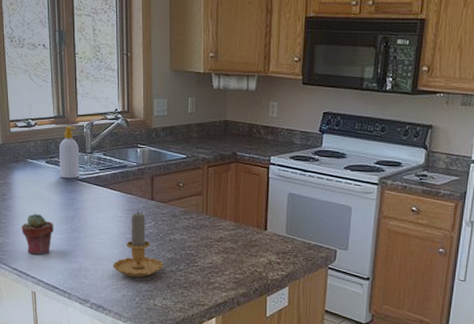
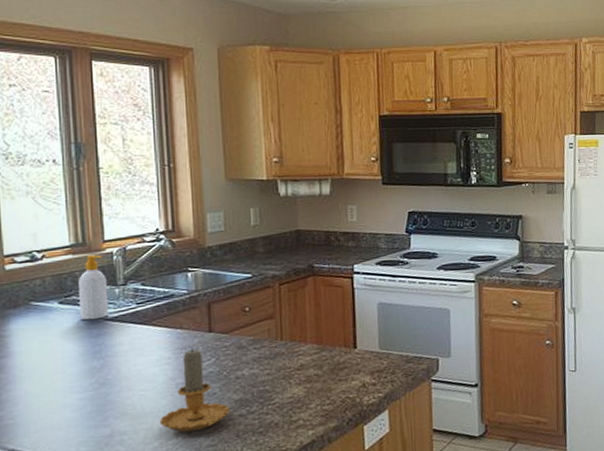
potted succulent: present [21,213,54,255] -> none [22,370,73,426]

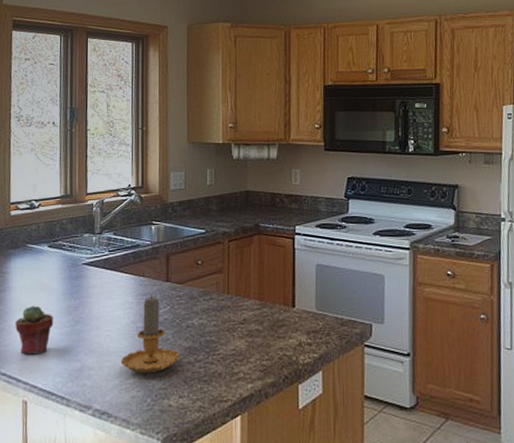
potted succulent: none [22,370,73,426] -> present [15,305,54,355]
soap bottle: present [78,255,109,321] -> none [64,206,87,264]

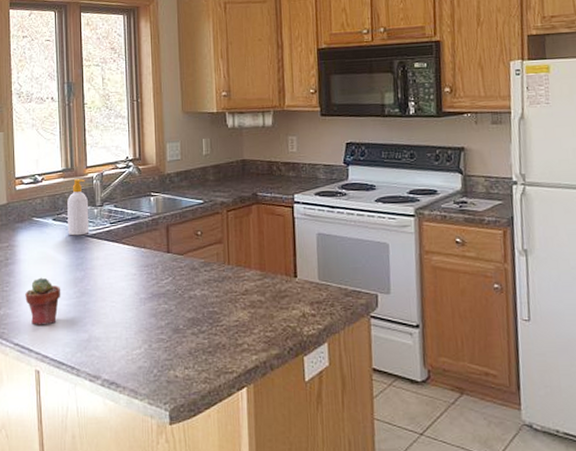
soap bottle: none [64,206,87,264] -> present [67,179,89,236]
candle: present [120,295,180,374] -> none [126,266,184,345]

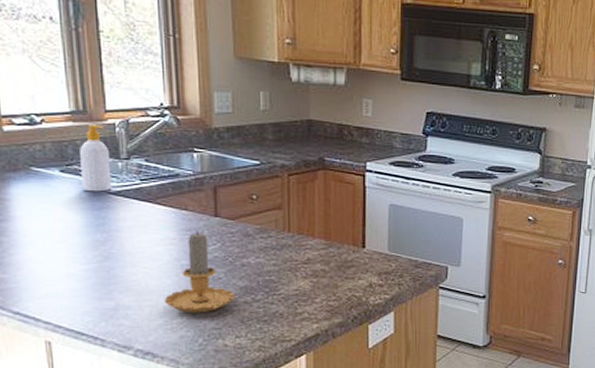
potted succulent: present [25,277,61,326] -> none [25,238,77,292]
candle: none [126,266,184,345] -> present [163,230,235,314]

